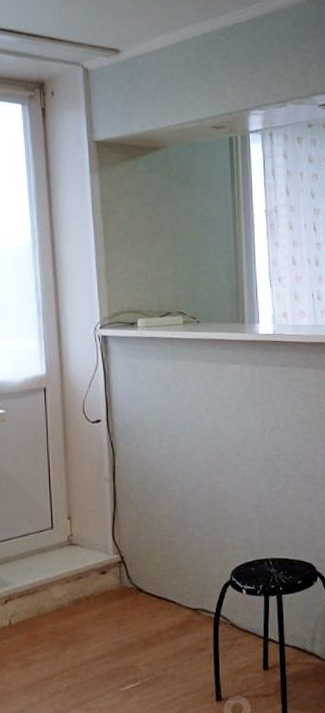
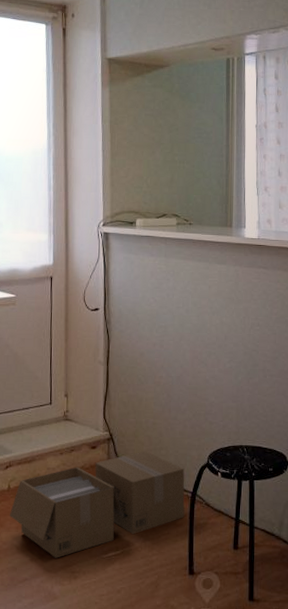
cardboard box: none [12,572,208,696] -> present [9,451,185,558]

